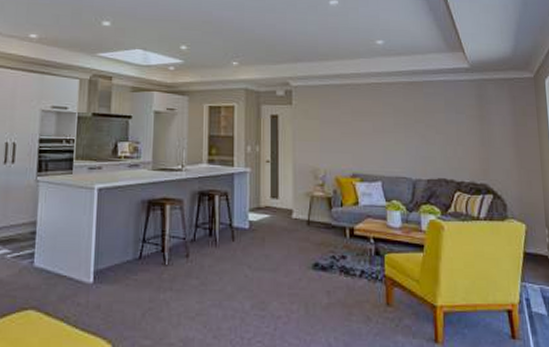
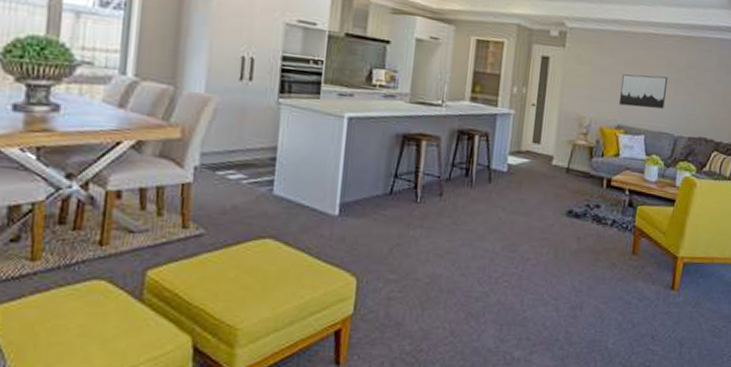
wall art: none [350,122,397,155] -> present [618,74,667,109]

